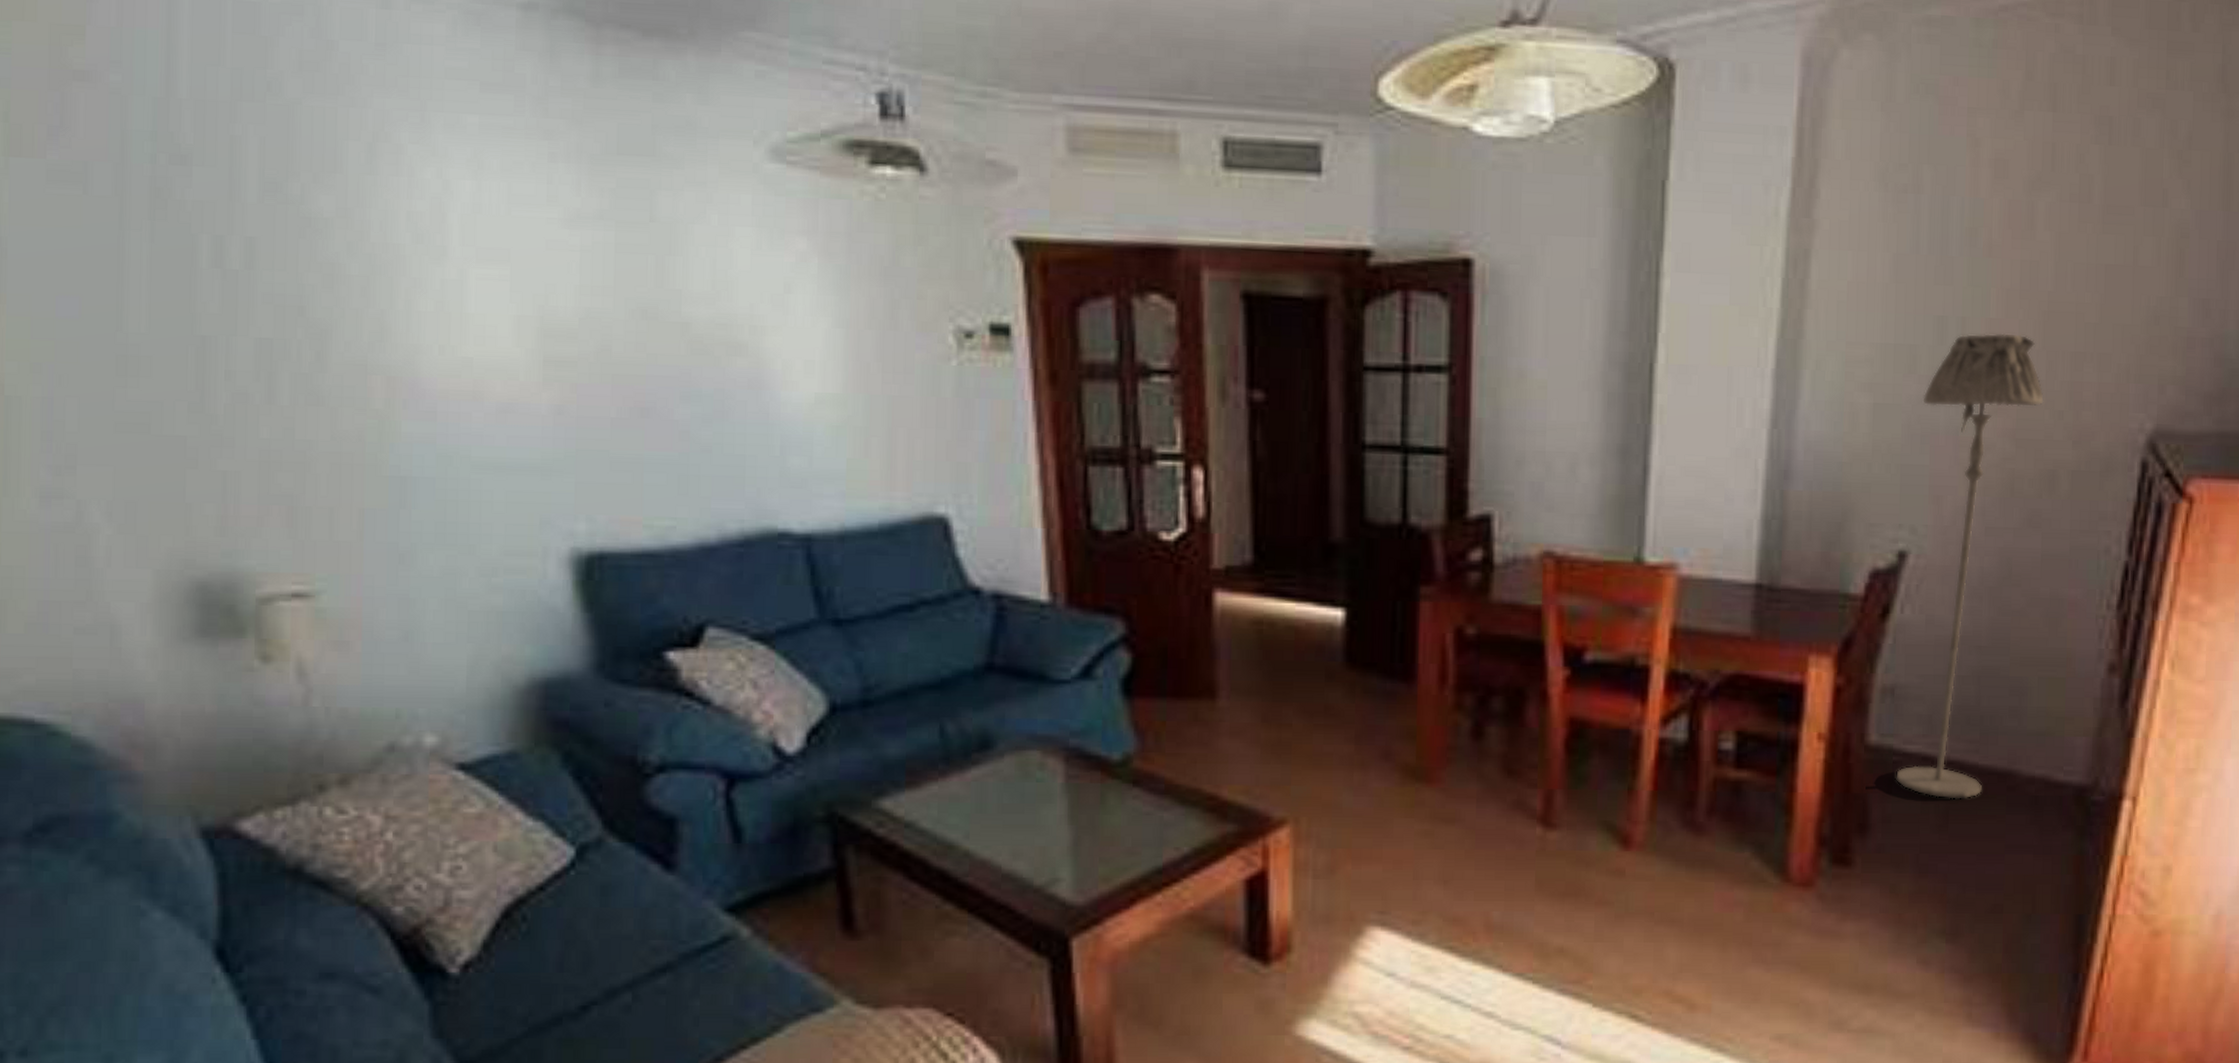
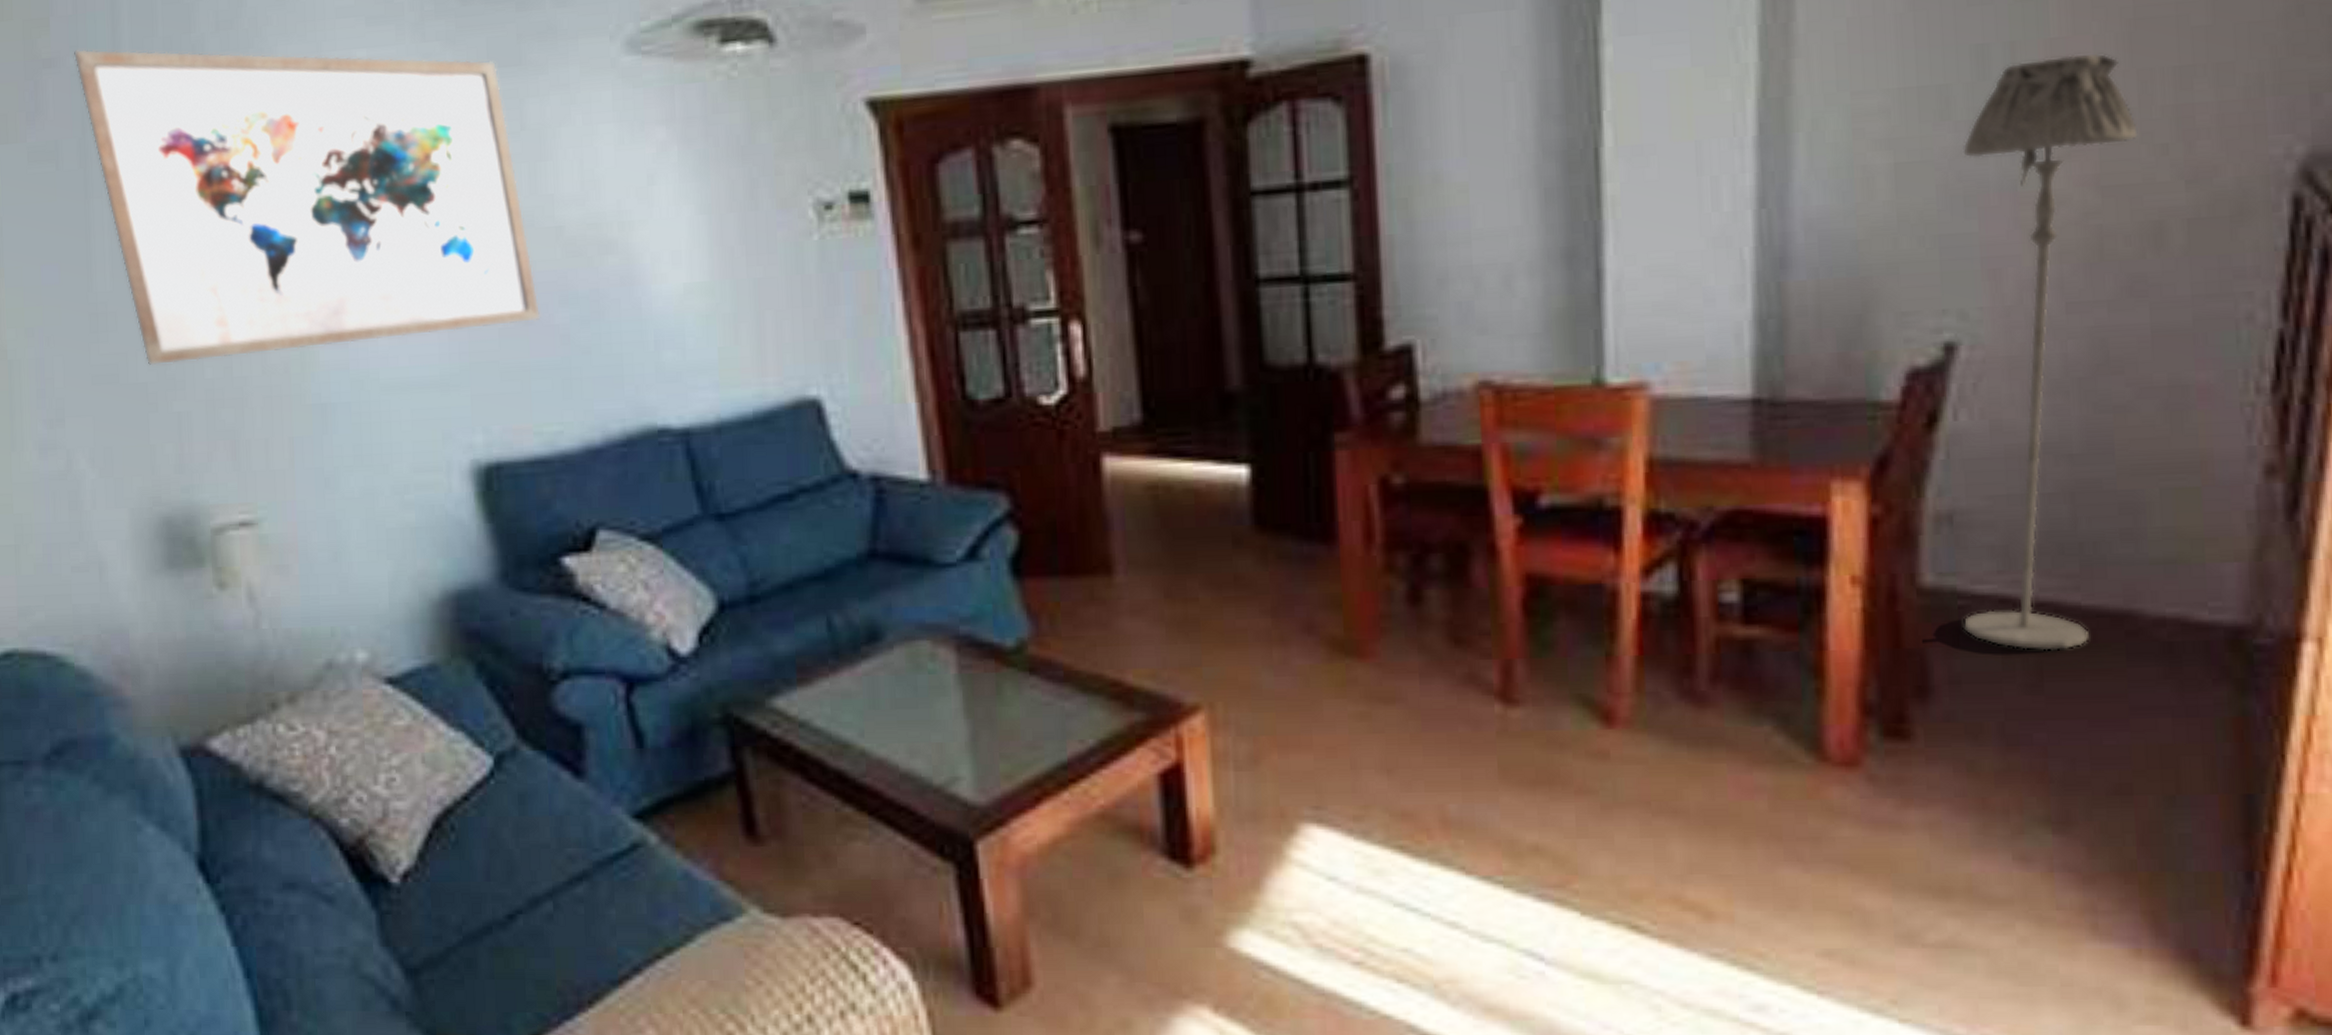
wall art: none [114,65,659,419] -> present [73,49,541,366]

